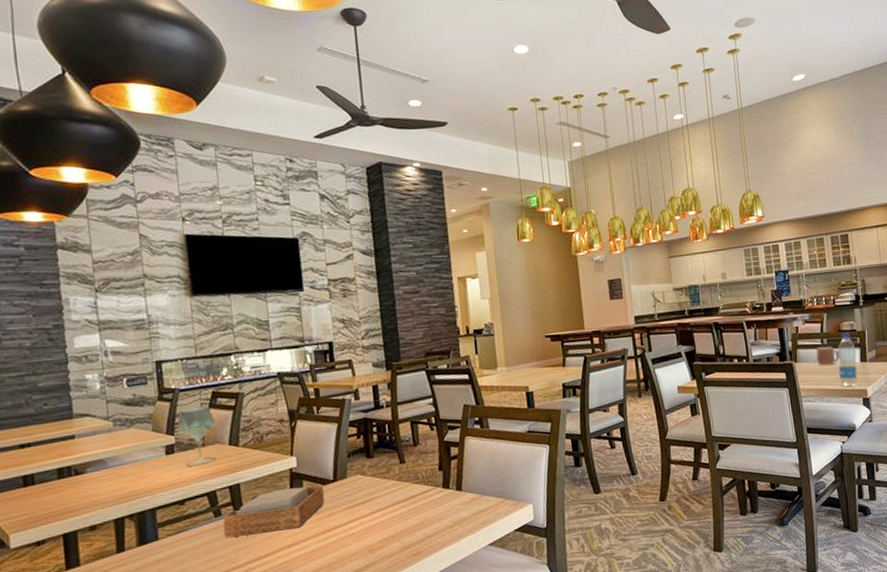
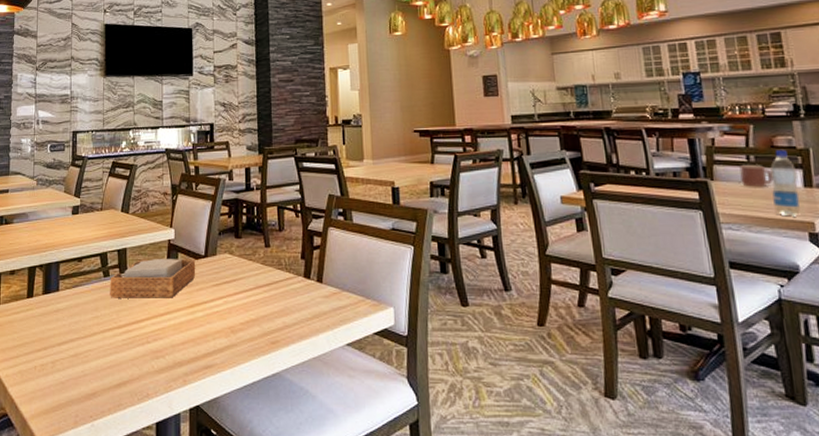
wine glass: present [177,406,216,467] -> none [83,174,112,228]

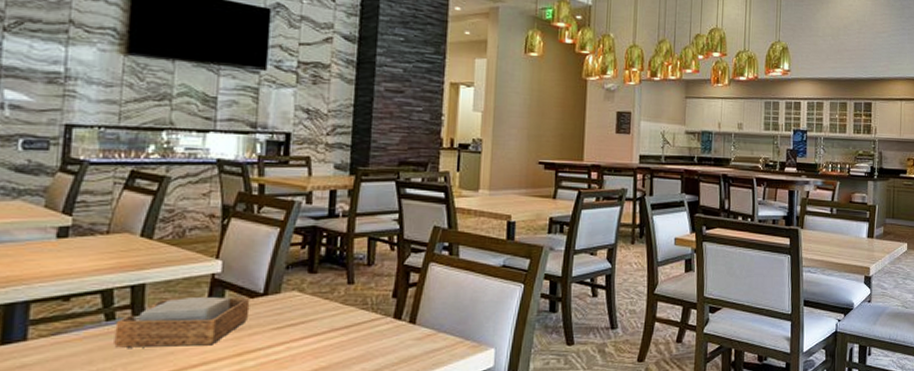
mug: present [739,164,773,190] -> none [824,216,846,238]
bottle: present [770,150,800,217] -> none [844,205,864,262]

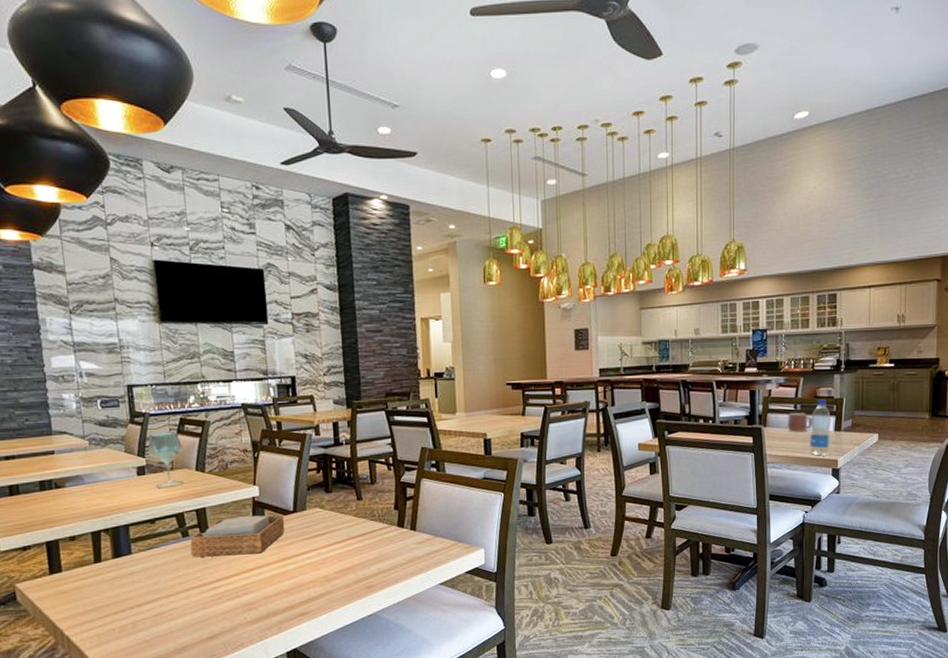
wine glass: none [78,185,128,257] -> present [148,431,184,489]
mug: none [824,216,846,238] -> present [788,412,812,434]
bottle: none [844,205,864,262] -> present [810,399,831,456]

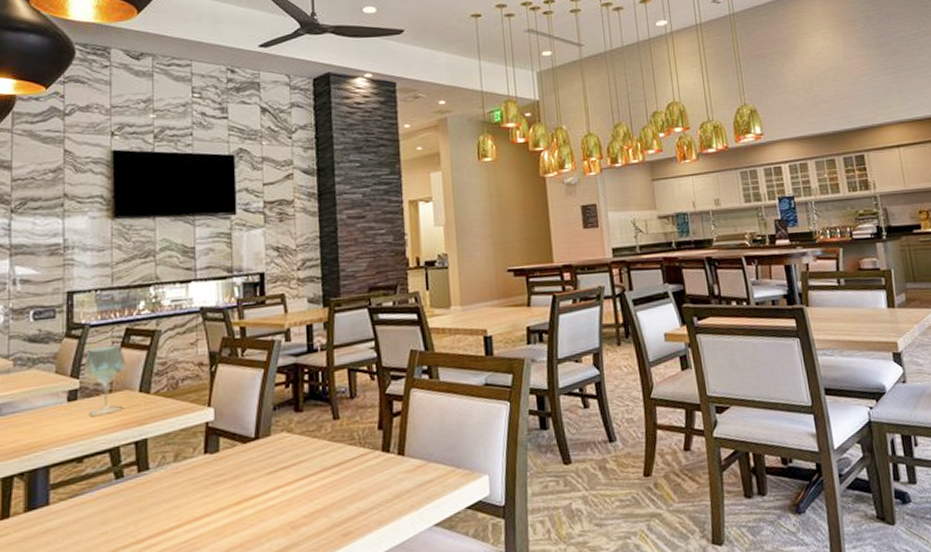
napkin holder: present [190,515,285,558] -> none [124,443,244,506]
mug: present [788,412,812,434] -> none [831,288,861,313]
bottle: present [810,399,831,456] -> none [858,272,885,338]

